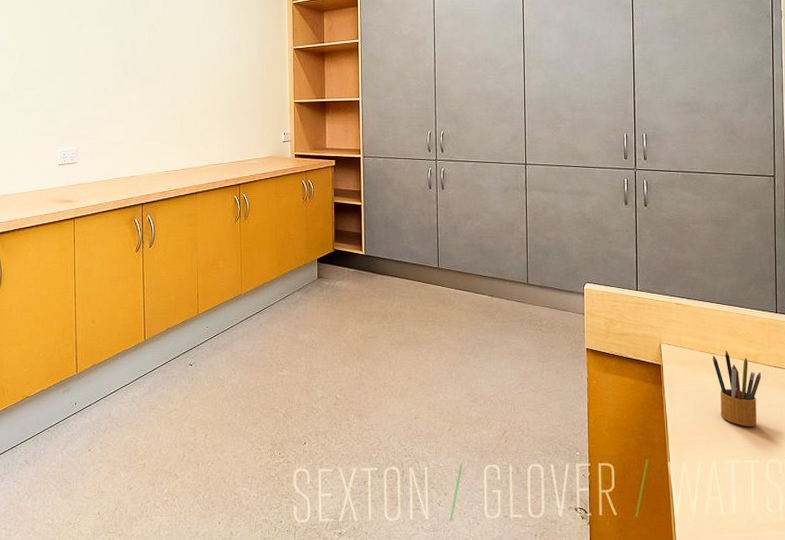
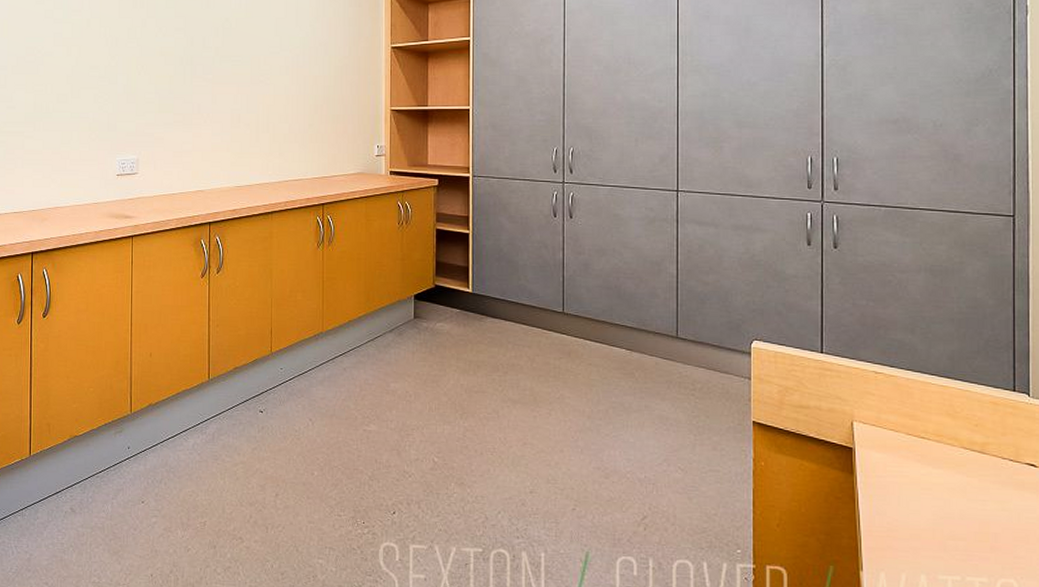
pencil box: present [712,351,761,426] -> none [923,435,991,534]

